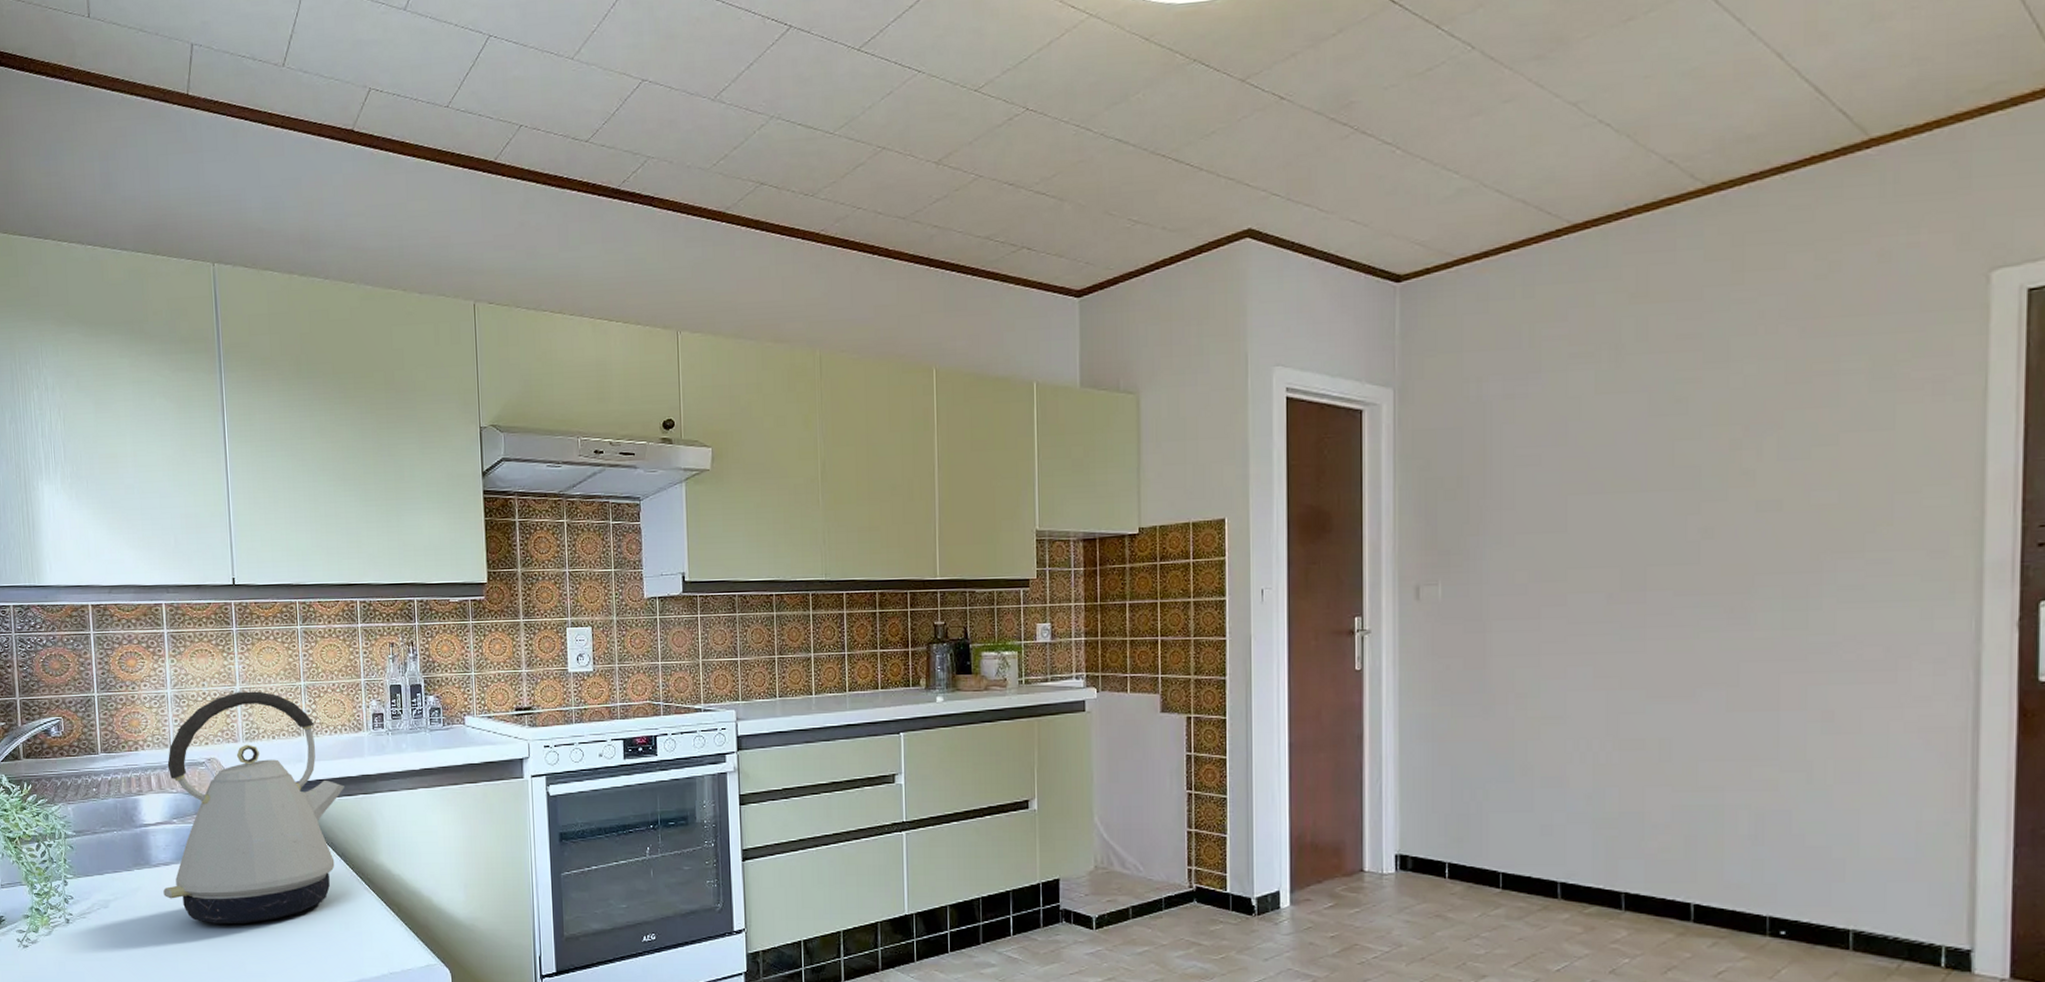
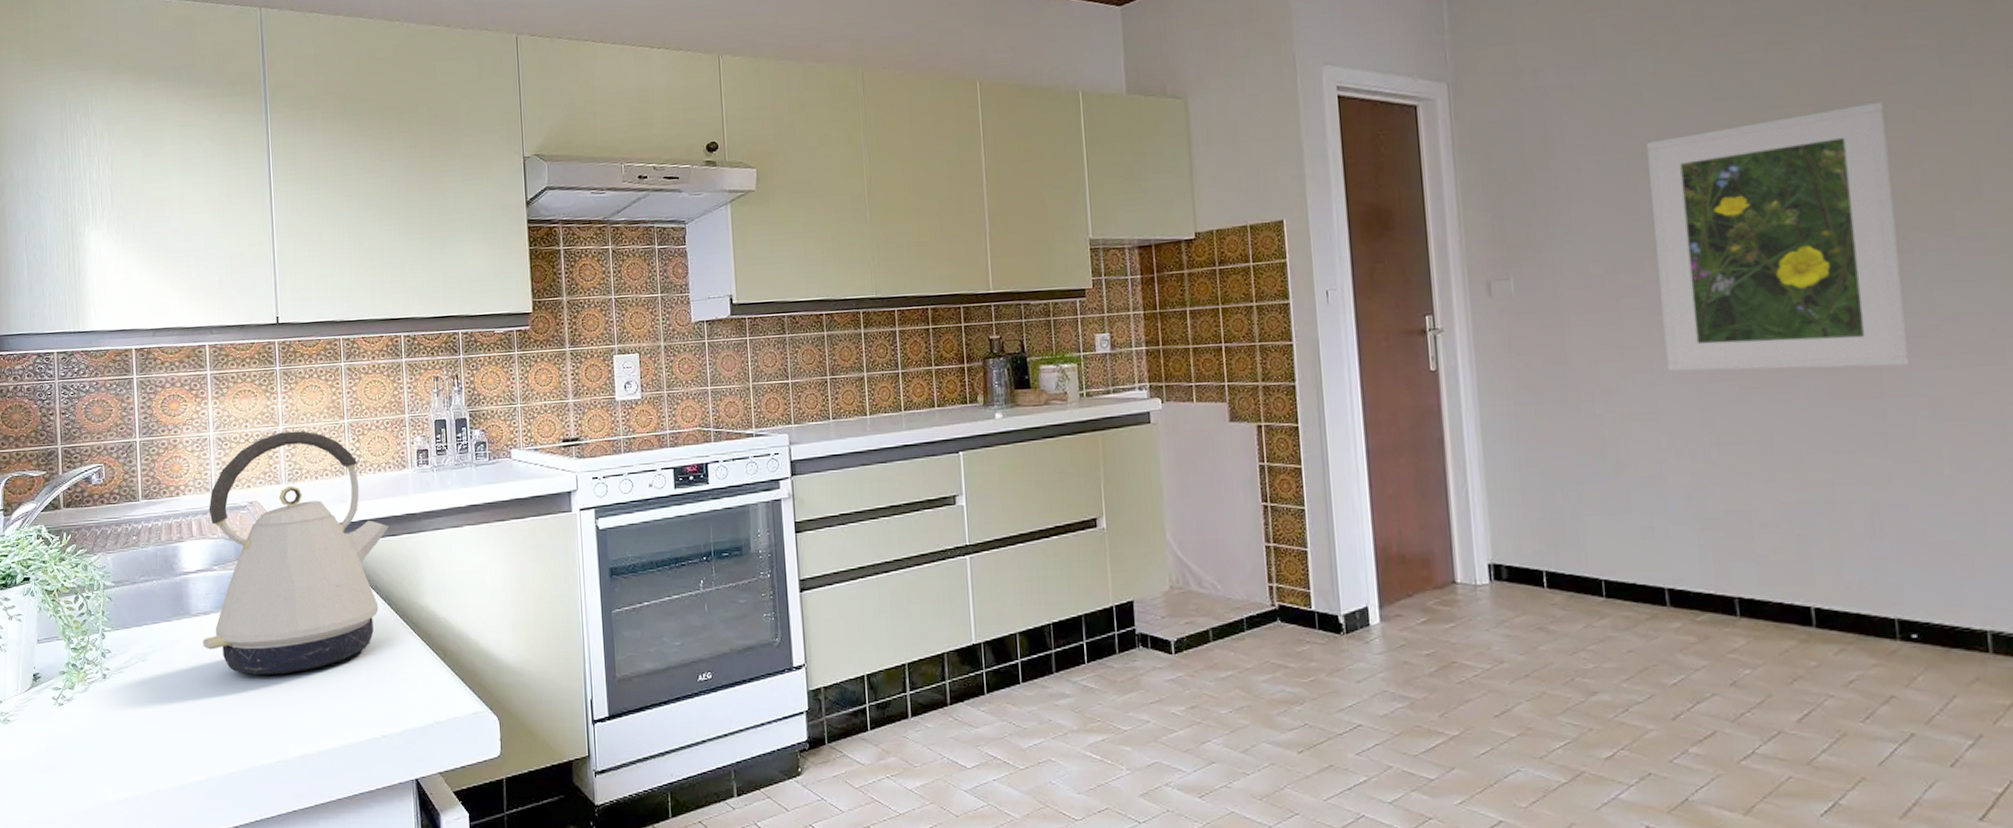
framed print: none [1579,424,1810,681] -> present [1645,101,1909,372]

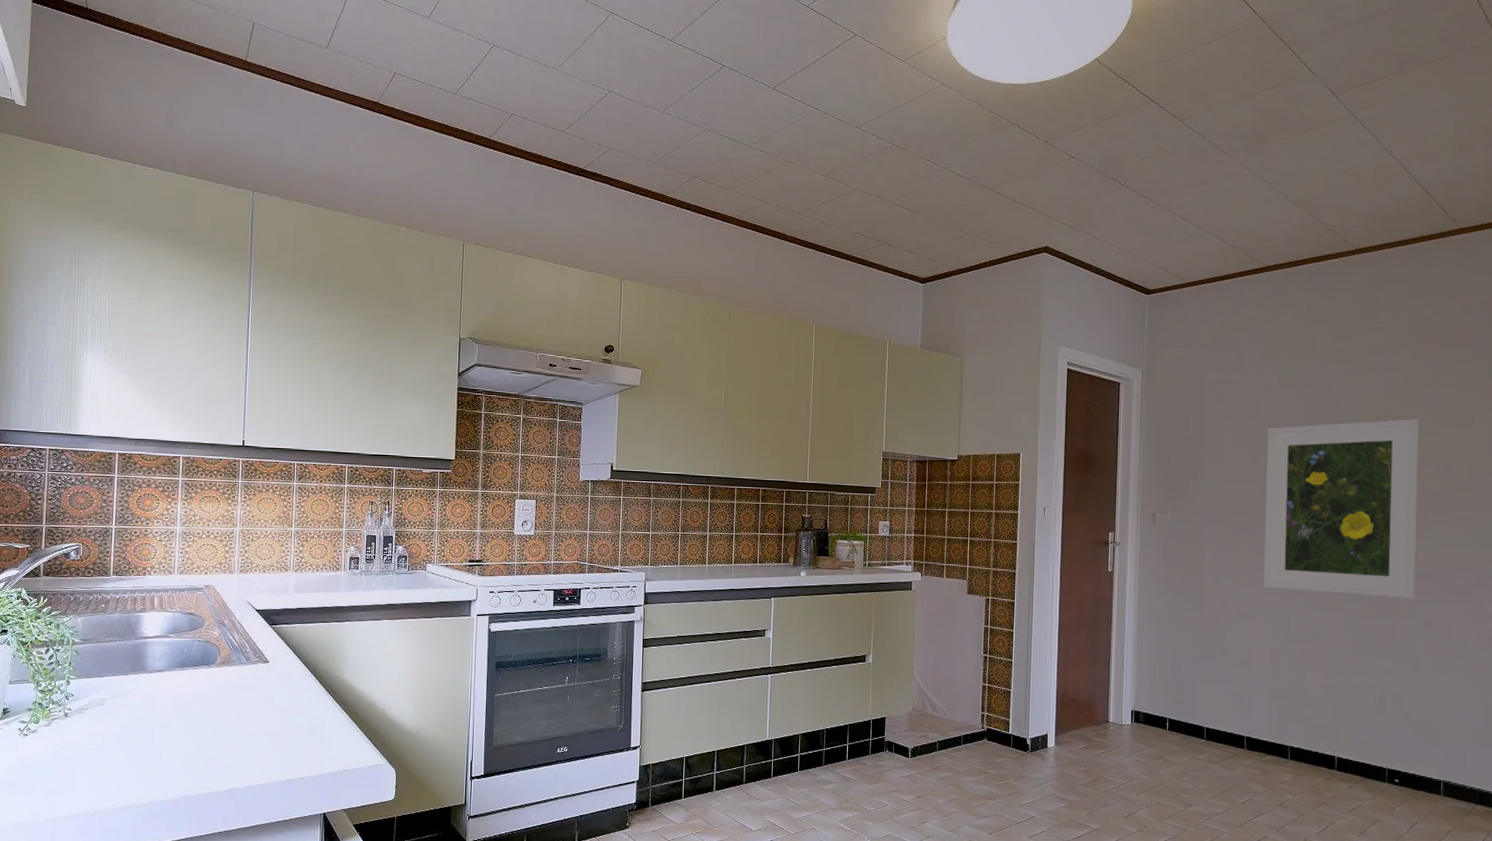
kettle: present [203,430,389,676] -> none [154,532,320,725]

